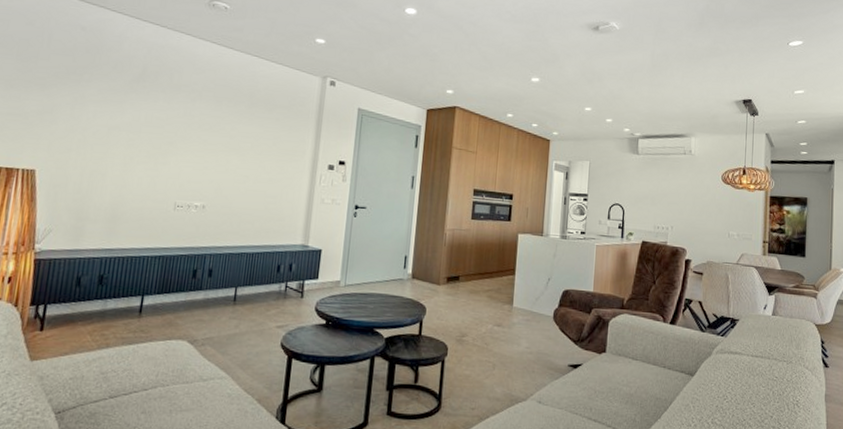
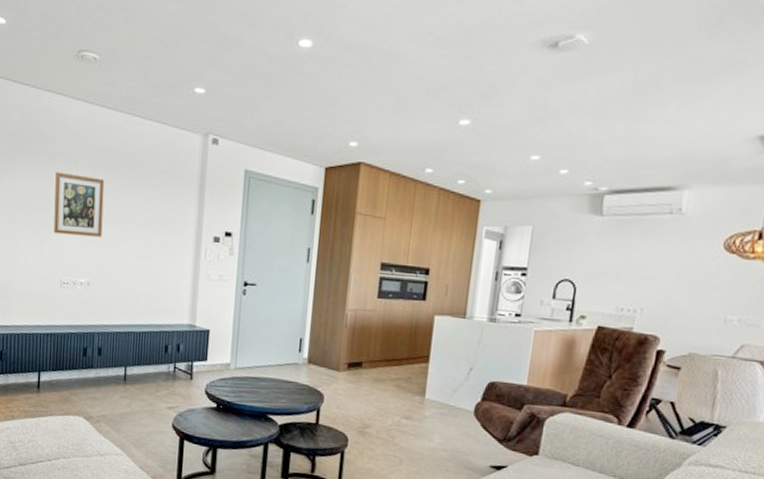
wall art: none [171,102,227,164] -> present [53,172,105,238]

